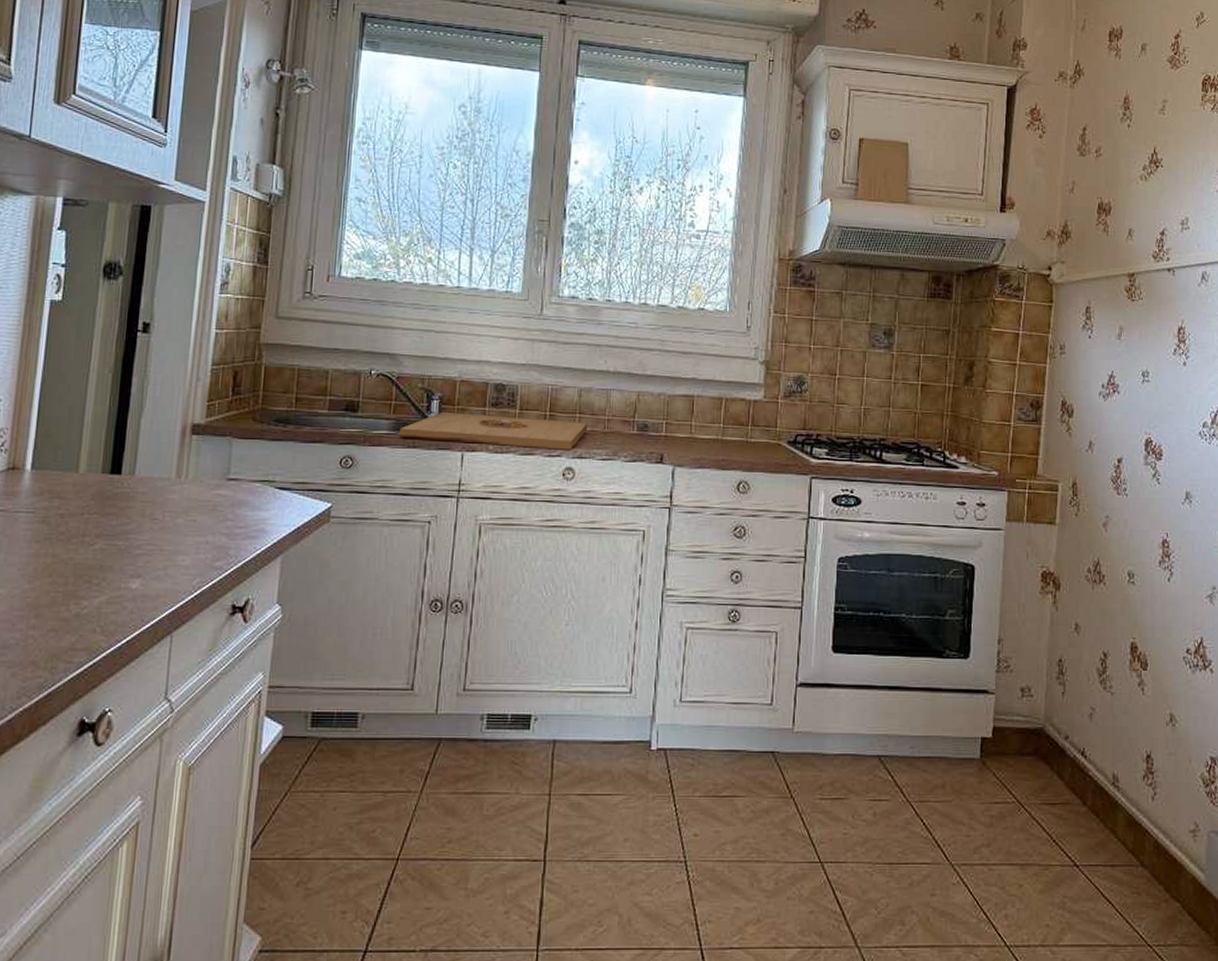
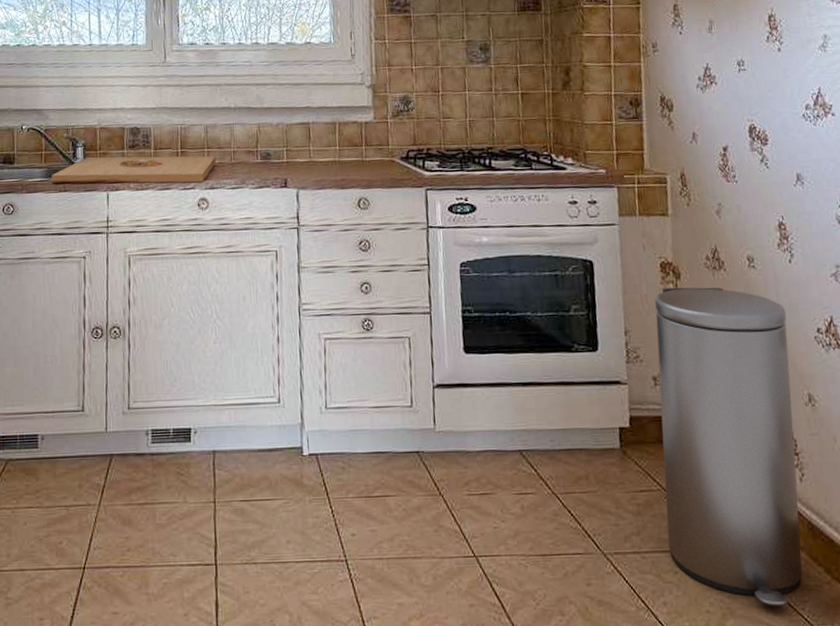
pedal bin: none [1017,598,1159,922] -> present [655,287,803,606]

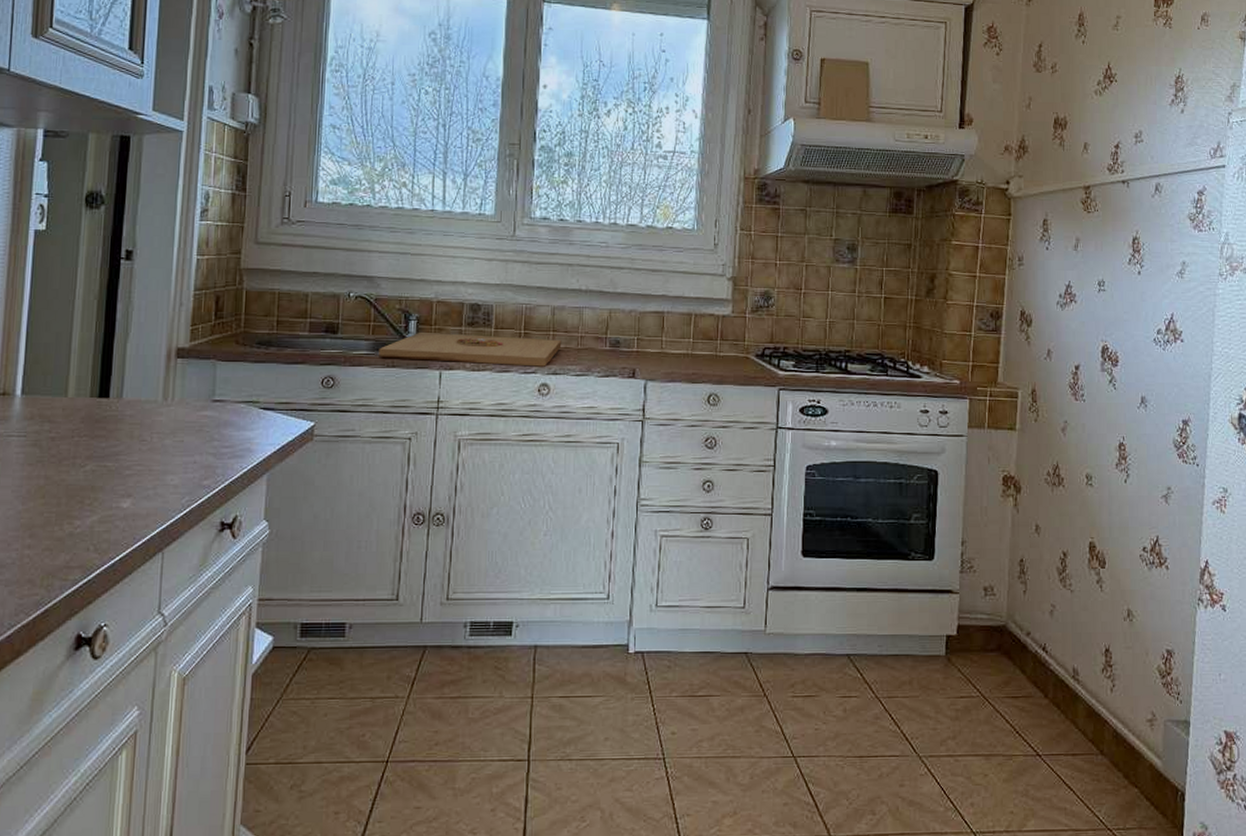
pedal bin: present [655,287,803,606] -> none [981,501,1117,808]

